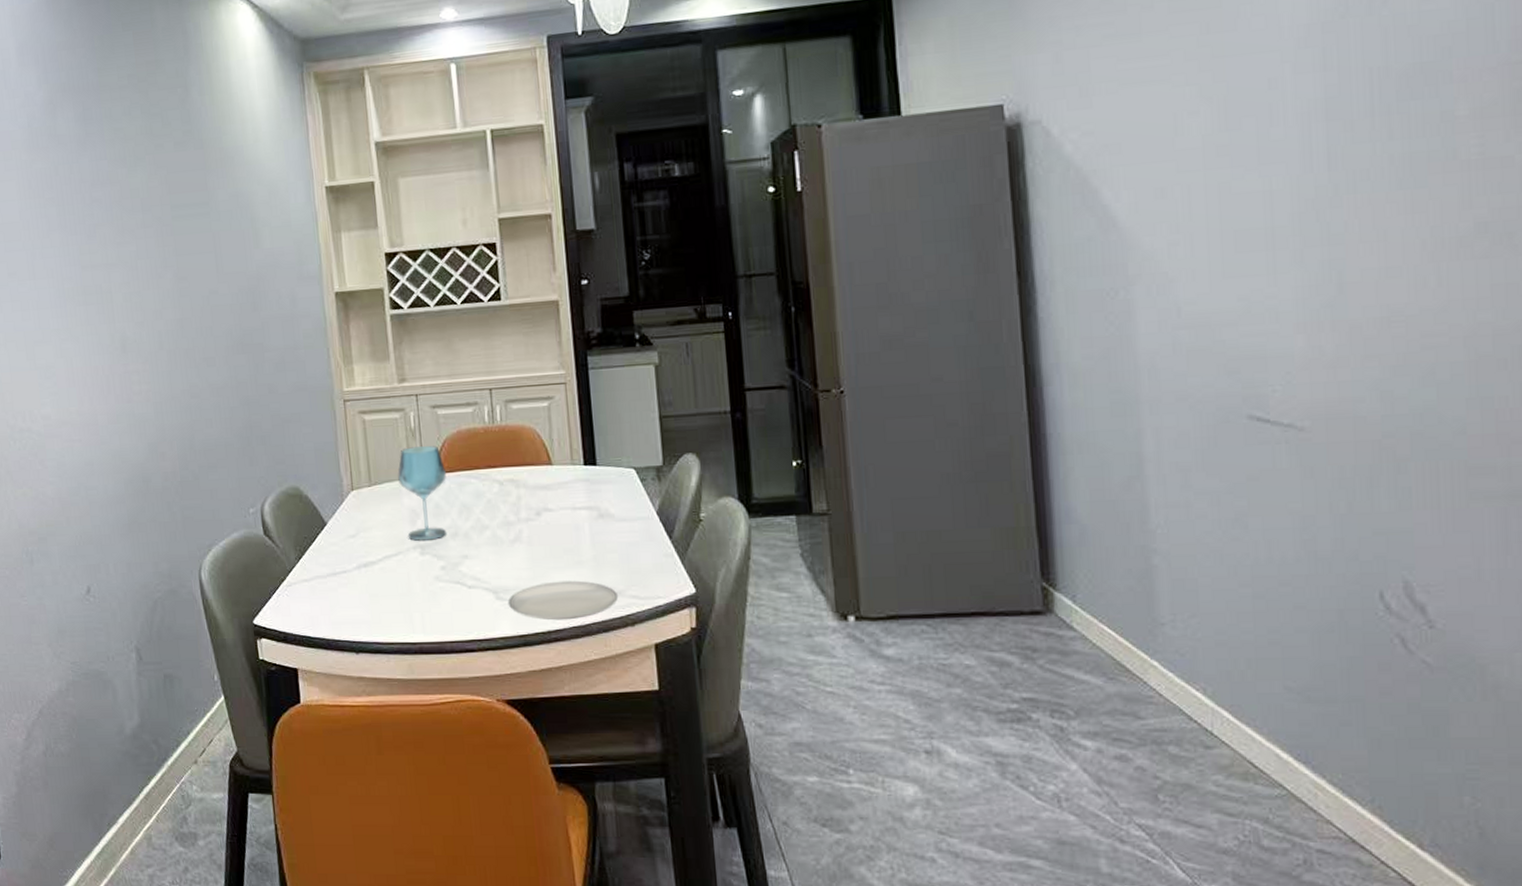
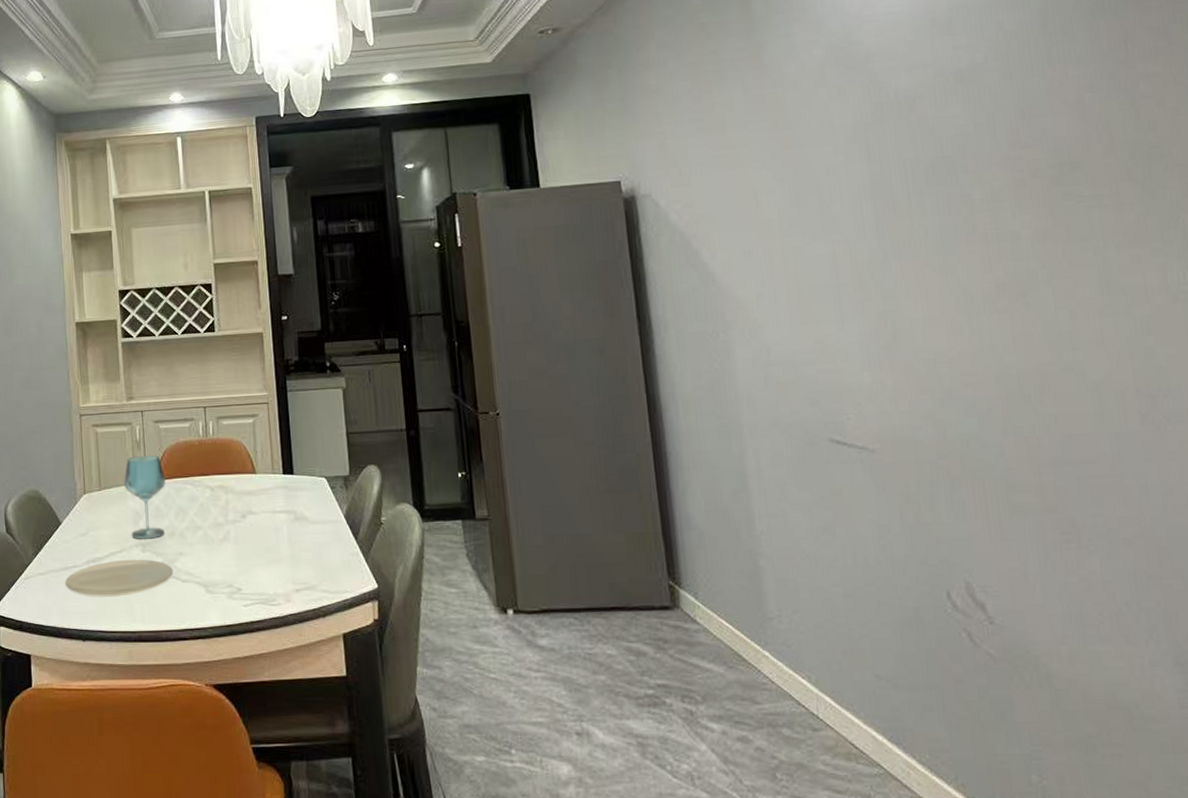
plate: none [333,563,458,606] -> present [65,559,174,597]
plate: present [507,580,619,621] -> none [216,576,312,612]

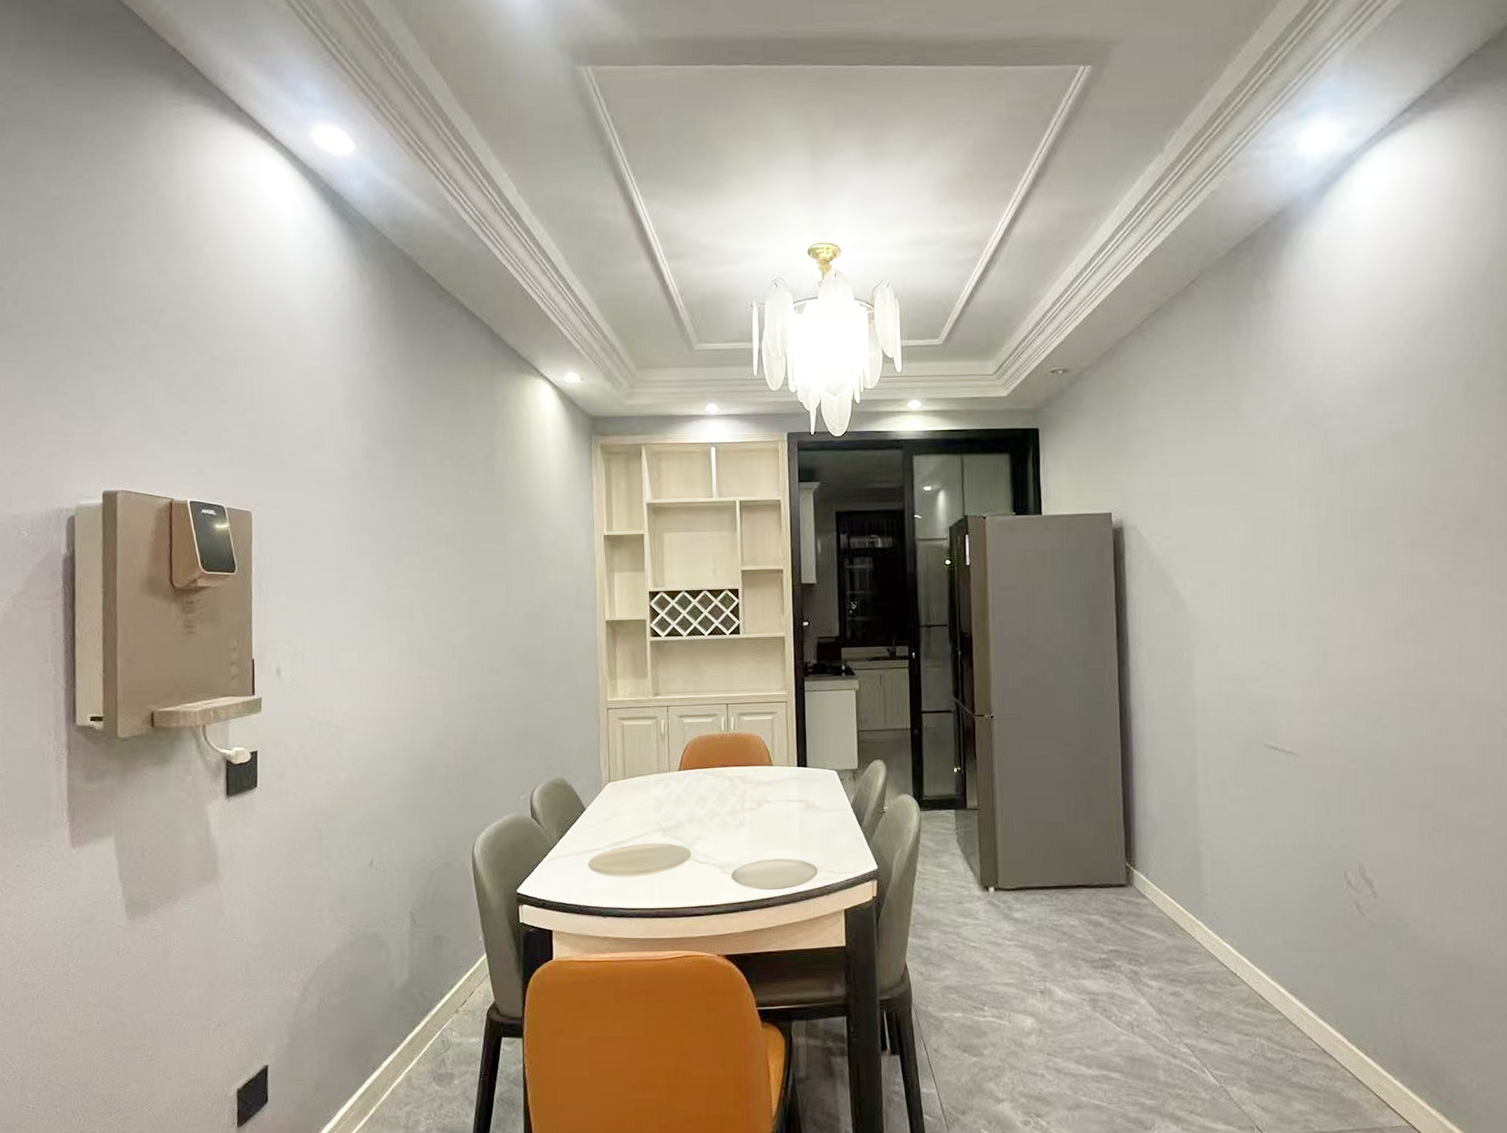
wine glass: present [124,455,166,539] -> none [648,748,688,824]
plate: none [216,576,312,612] -> present [731,858,819,890]

